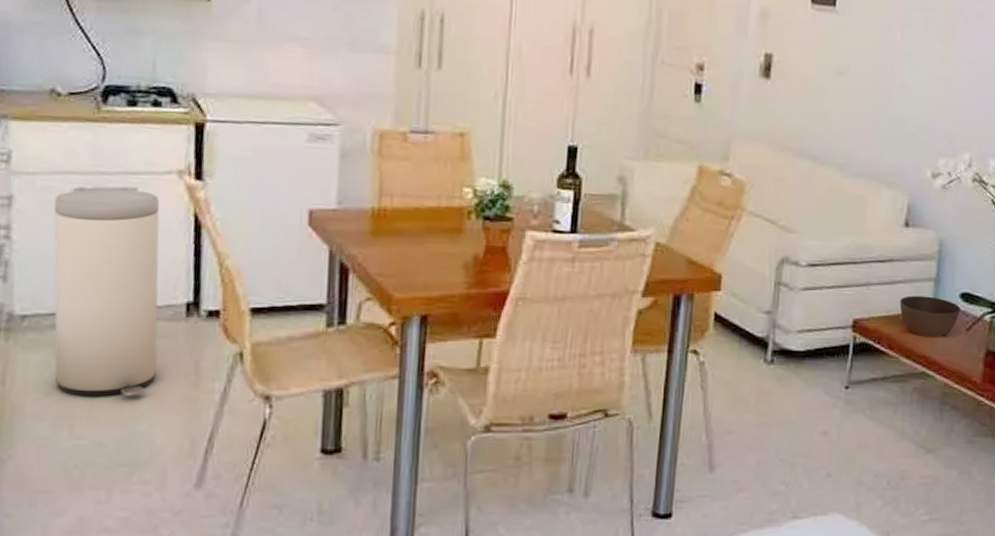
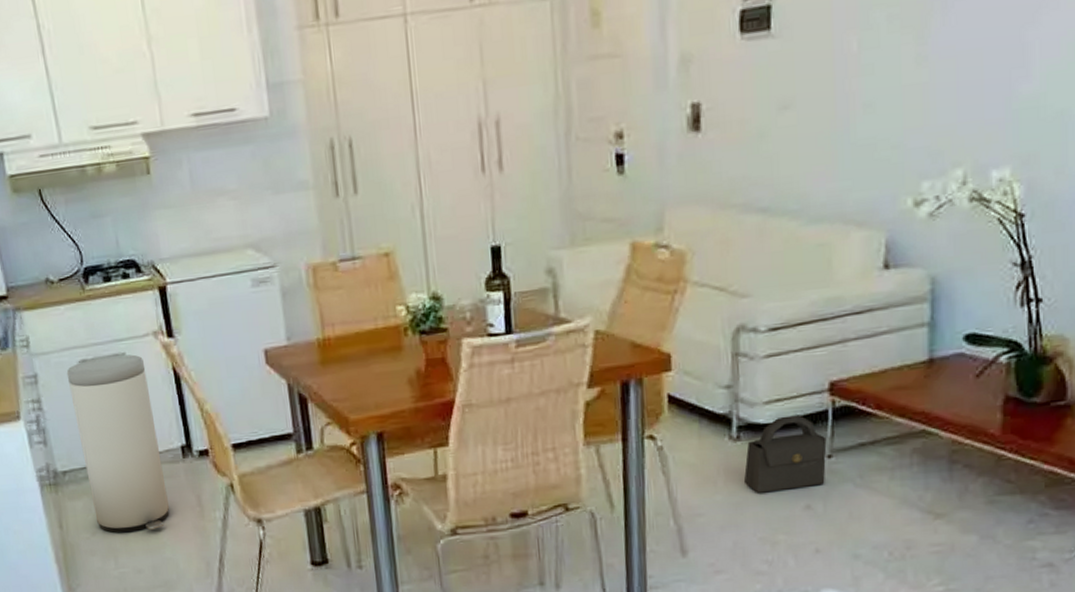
handbag: none [772,346,846,416] -> present [743,415,827,493]
bowl: present [899,295,961,337] -> none [886,344,966,391]

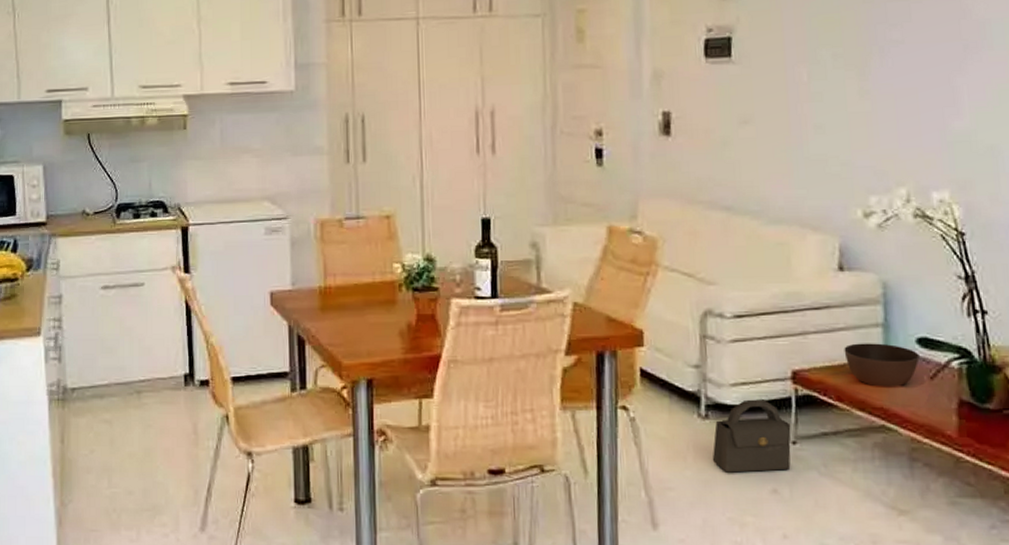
pedal bin: present [66,354,170,533] -> none [89,284,167,453]
bowl: none [886,344,966,391] -> present [844,343,920,387]

